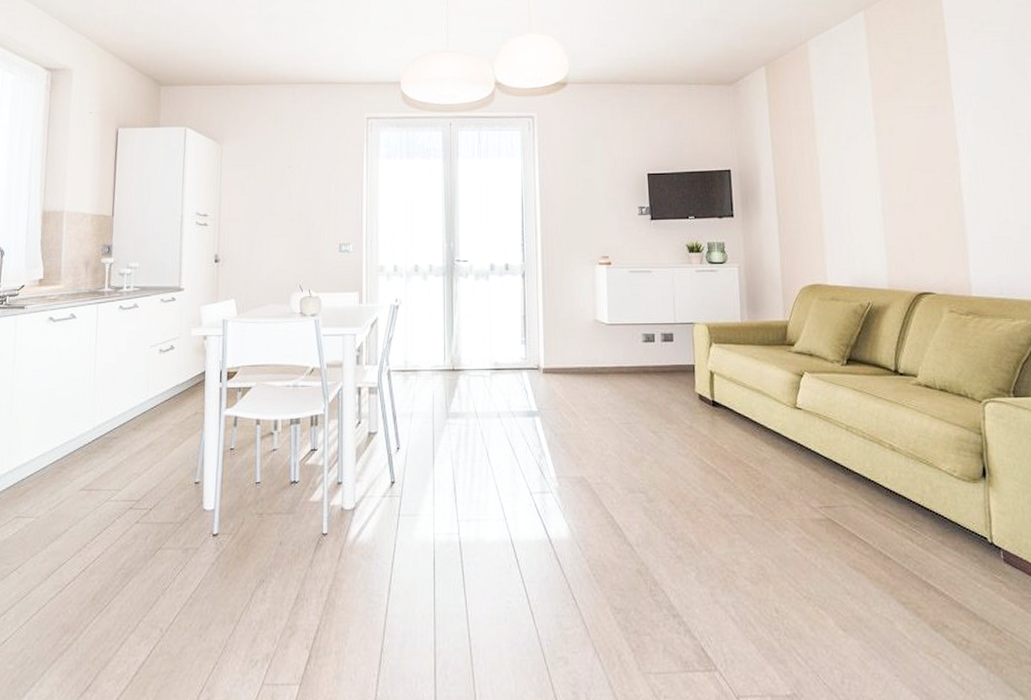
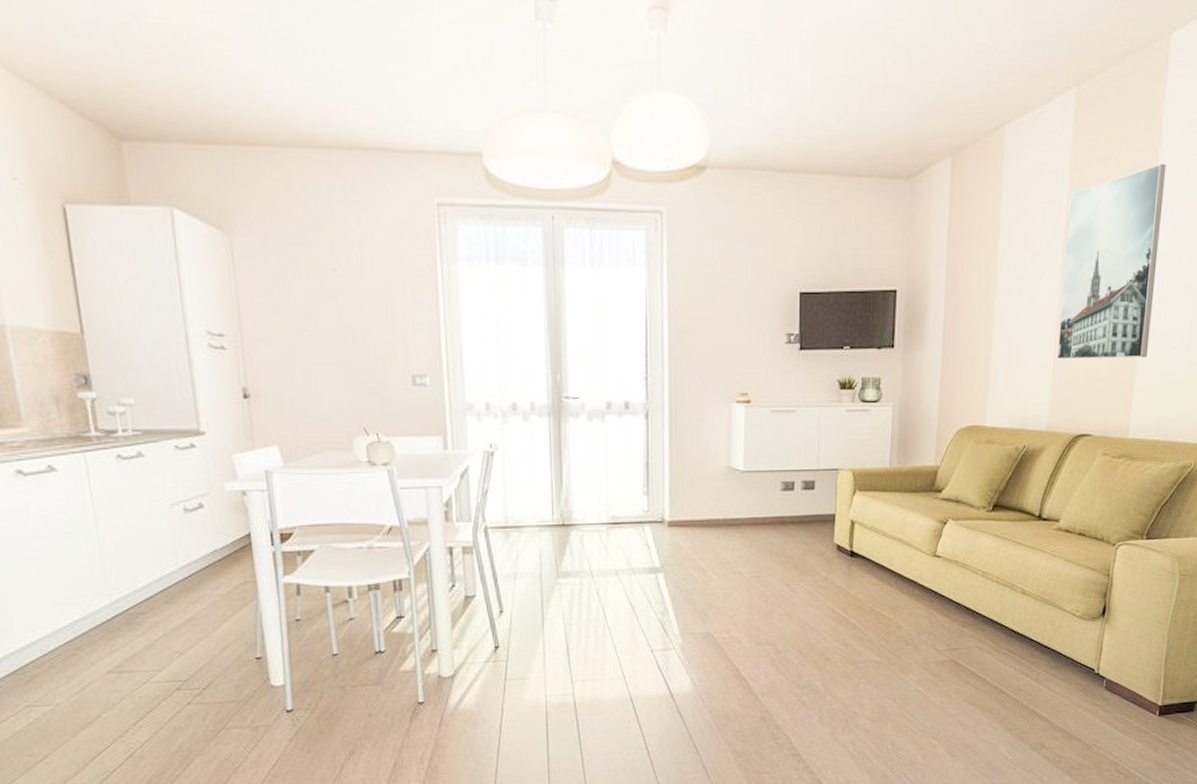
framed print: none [873,62,975,225] -> present [1057,163,1166,360]

